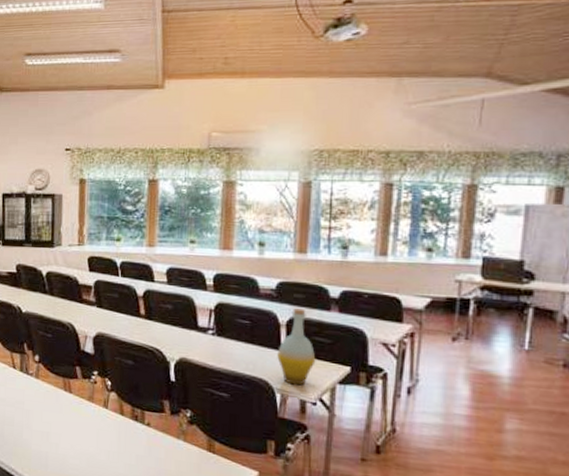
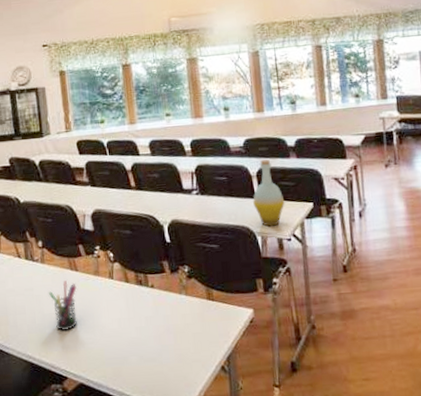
pen holder: none [39,400,68,452] -> present [49,281,77,331]

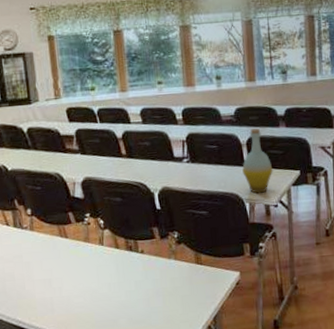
pen holder: present [49,281,77,331] -> none [38,247,67,296]

